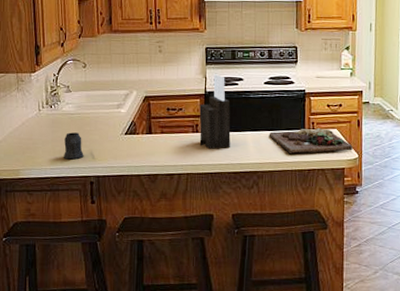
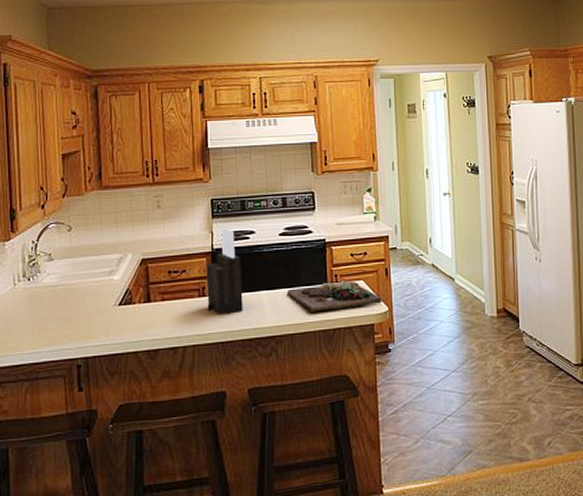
mug: present [64,132,84,160] -> none [44,308,69,341]

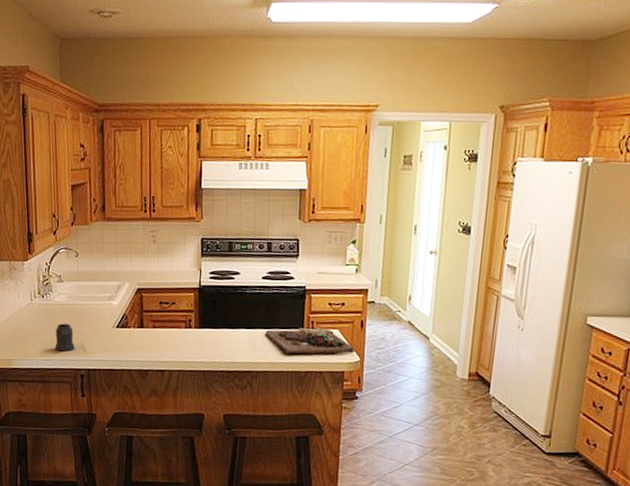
mug: none [44,308,69,341] -> present [55,323,75,352]
knife block: present [206,228,243,314] -> none [192,267,226,346]

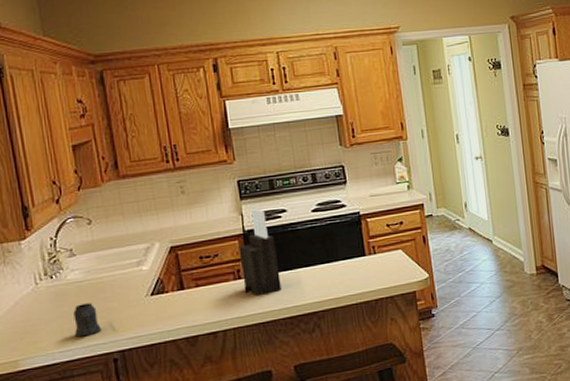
knife block: none [192,267,226,346] -> present [238,208,281,296]
cutting board: present [265,328,355,354] -> none [324,251,422,285]

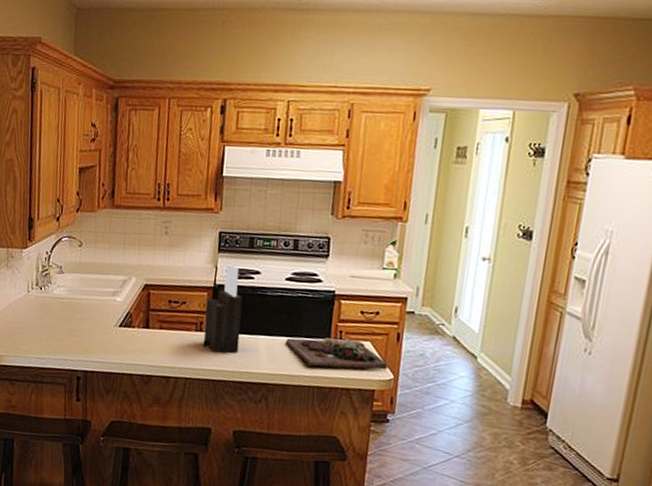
mug: present [73,303,102,338] -> none [51,319,73,351]
cutting board: none [324,251,422,285] -> present [285,337,388,370]

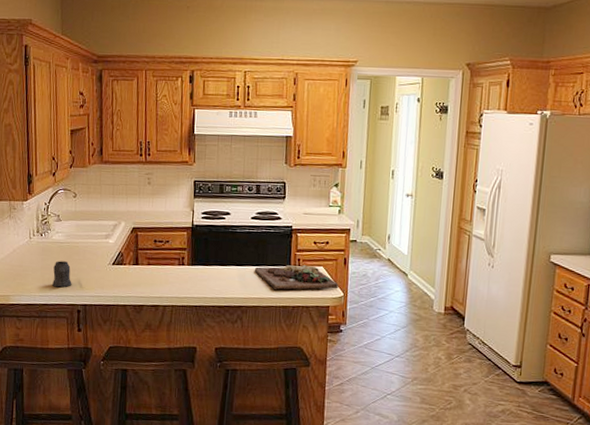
mug: none [51,319,73,351] -> present [52,261,72,288]
knife block: present [202,264,243,353] -> none [185,207,217,282]

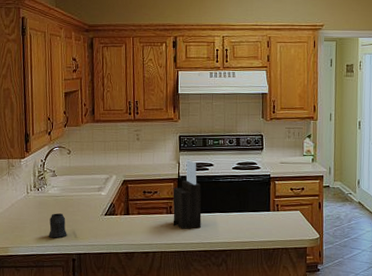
knife block: none [185,207,217,282] -> present [173,160,202,229]
cutting board: present [254,265,339,290] -> none [236,210,314,234]

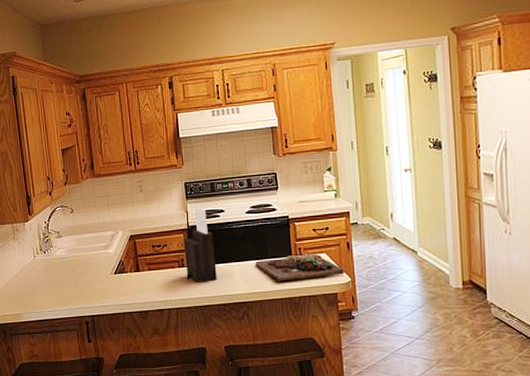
mug: present [49,213,67,238] -> none [59,275,78,301]
cutting board: none [236,210,314,234] -> present [255,254,344,282]

